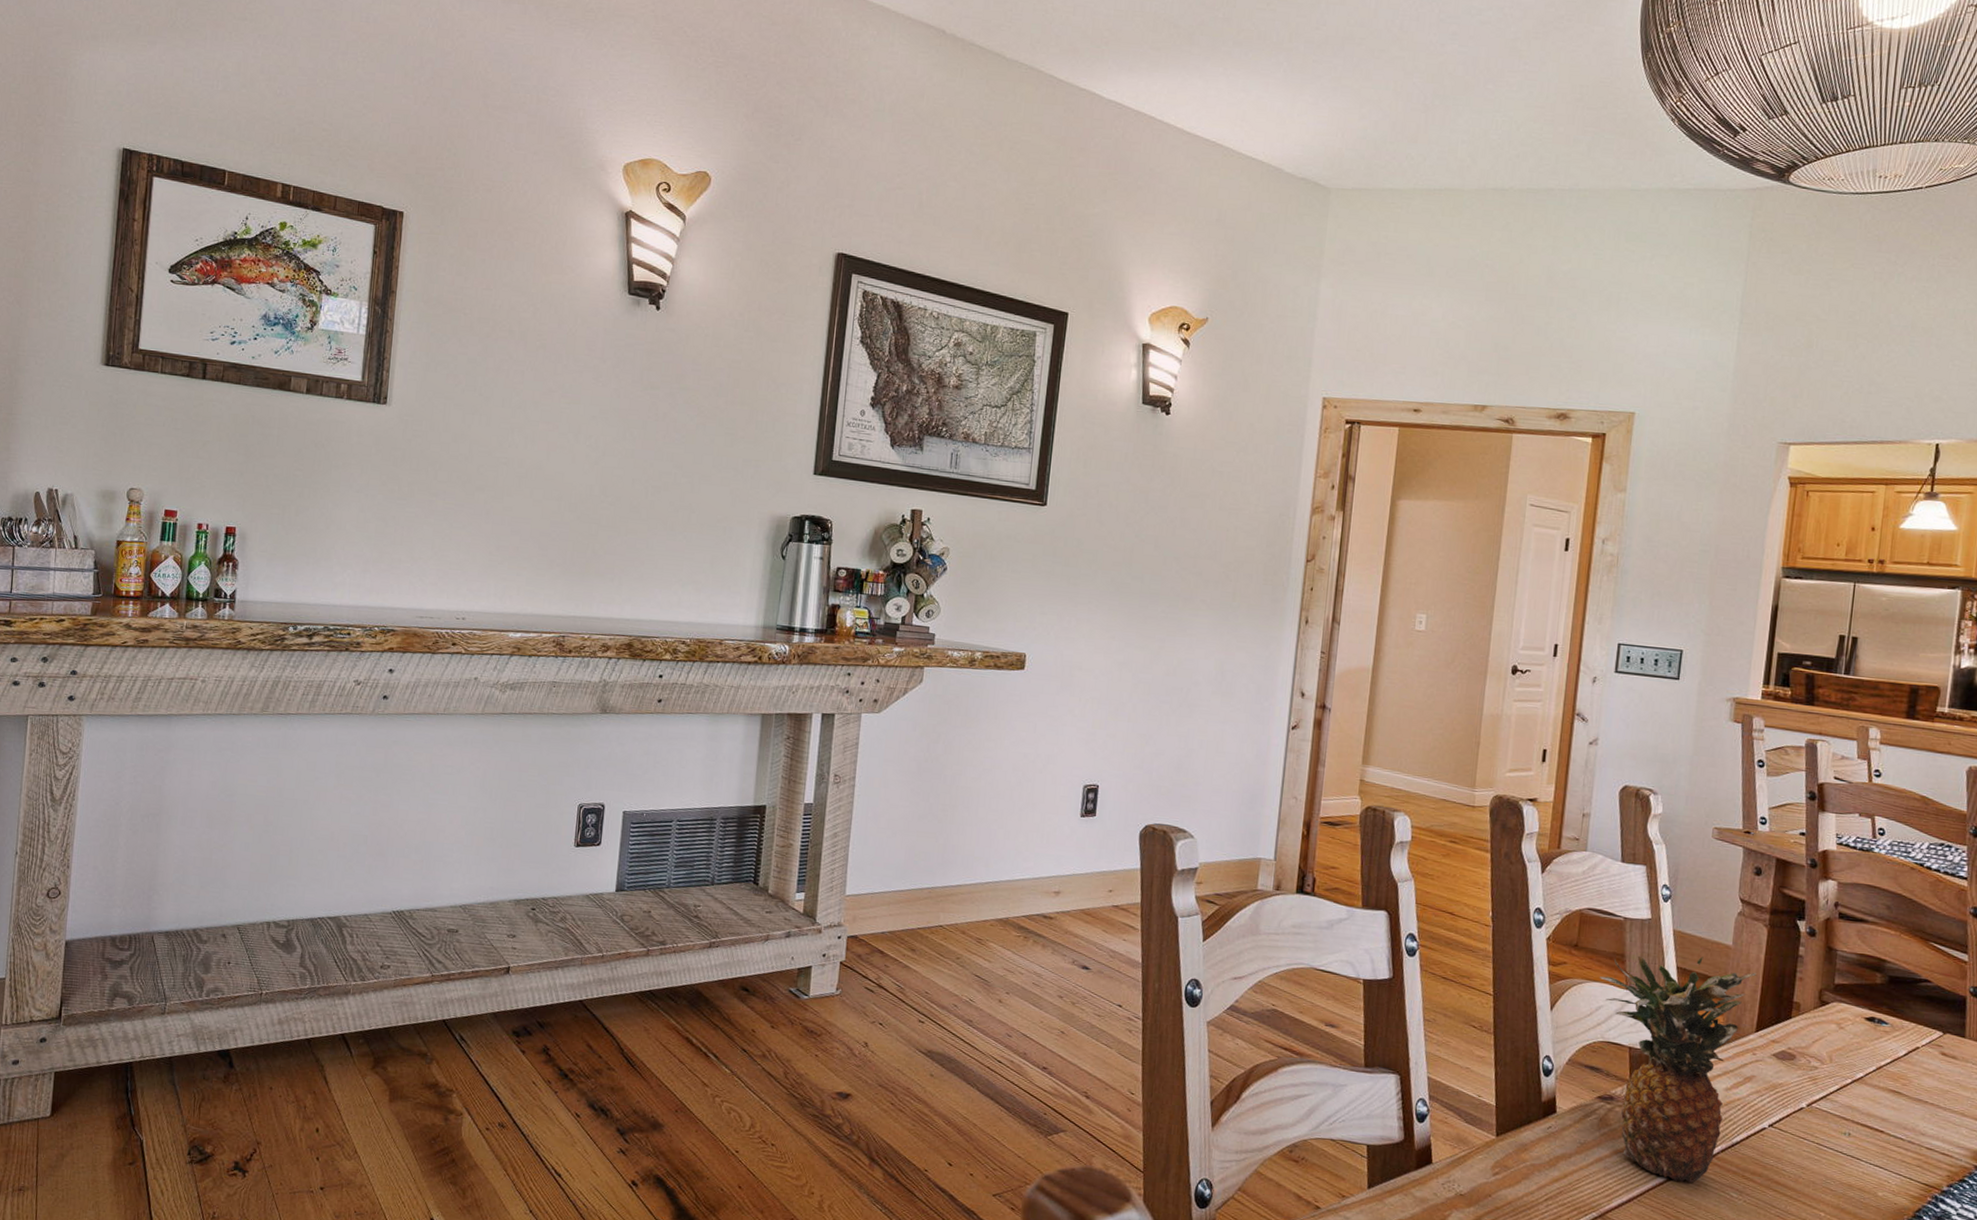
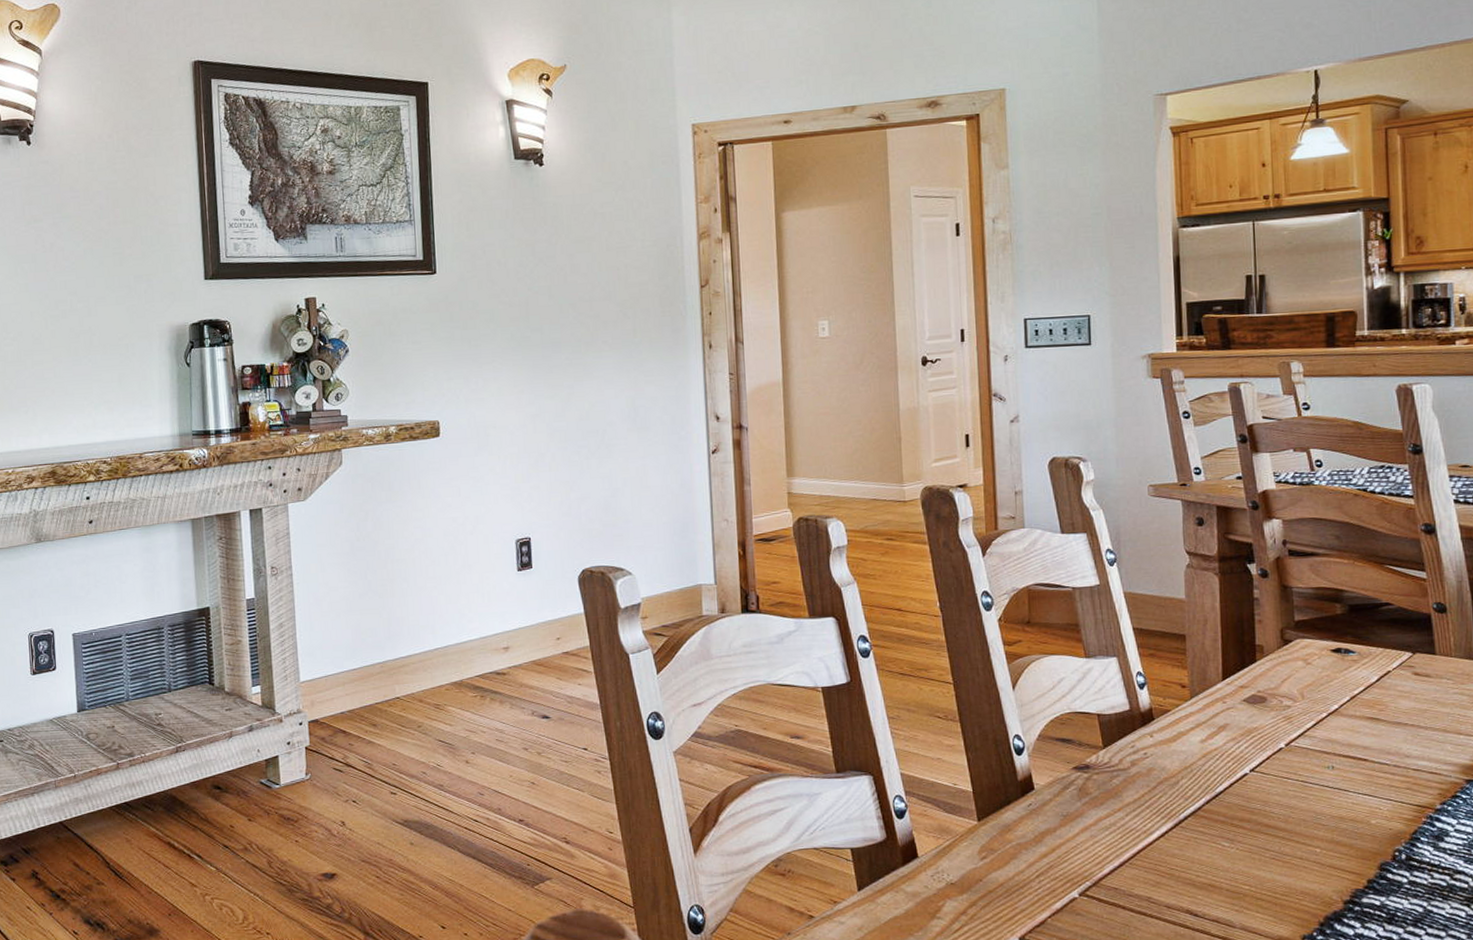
fruit: present [1599,955,1757,1184] -> none [1056,614,1214,839]

